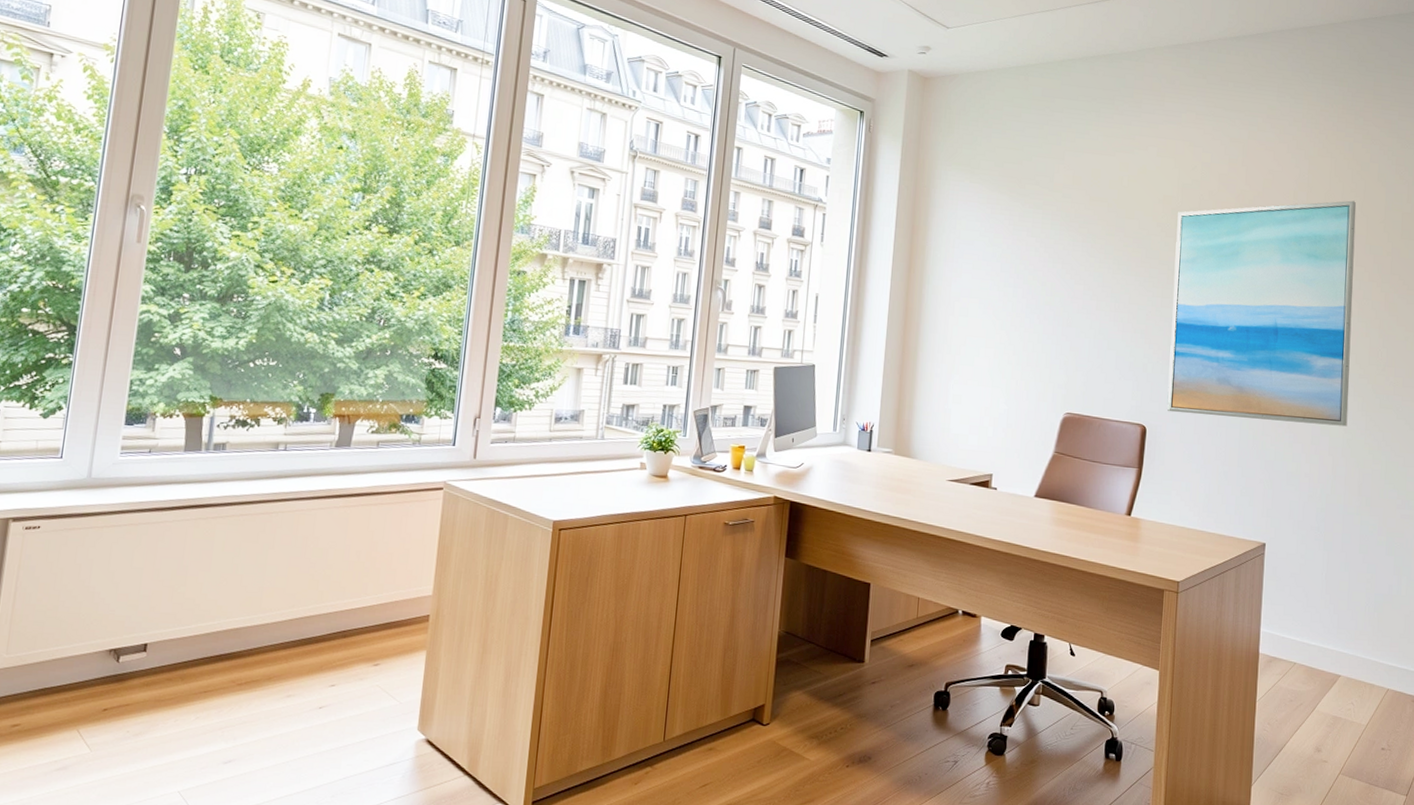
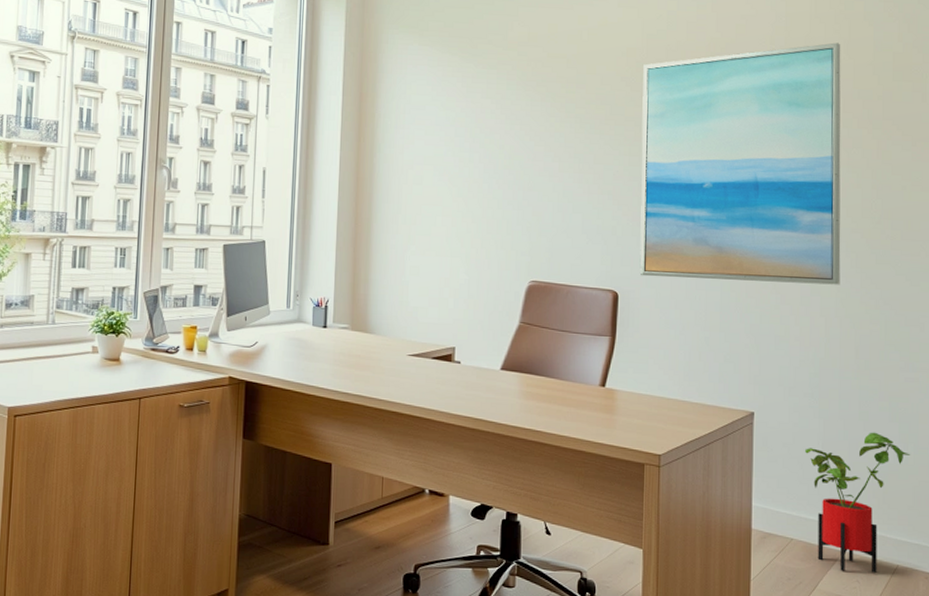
house plant: none [1310,564,1404,696] -> present [805,432,911,573]

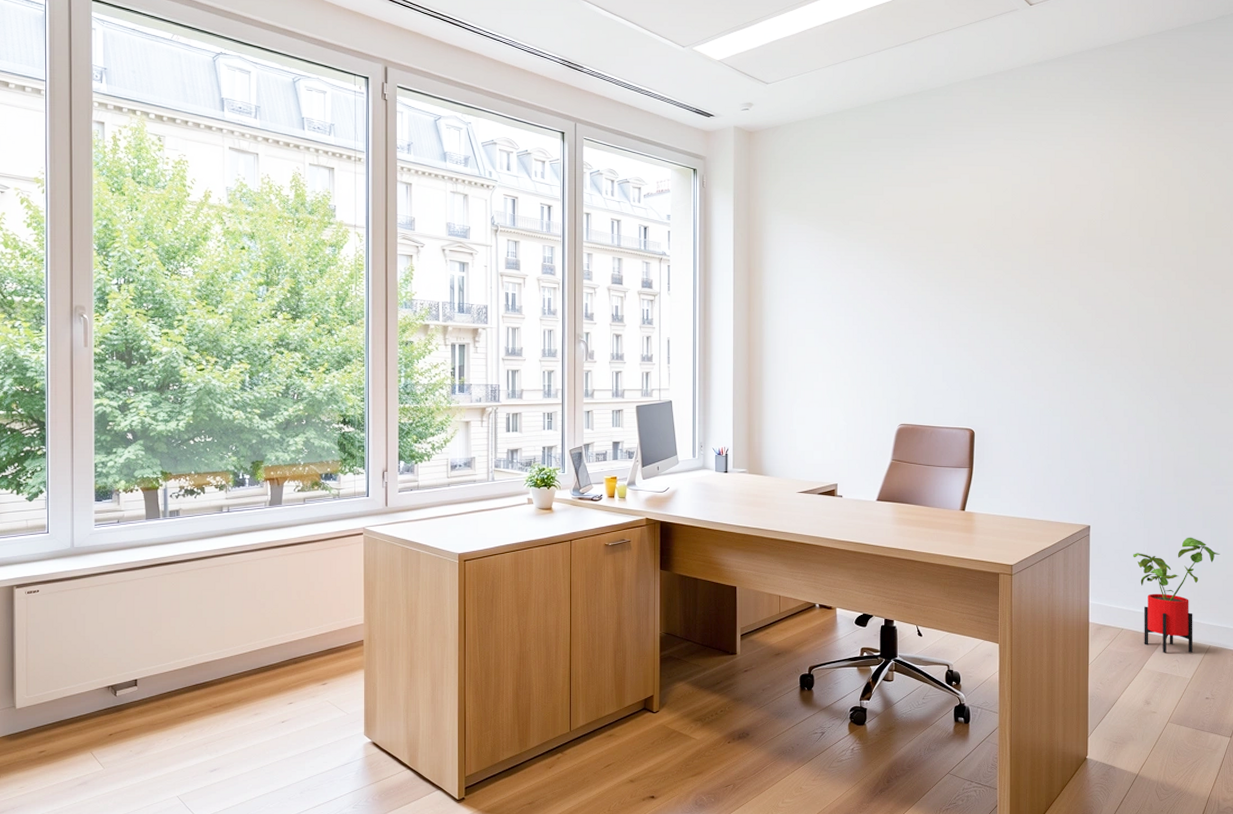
wall art: present [640,42,841,285] -> none [992,206,1162,416]

